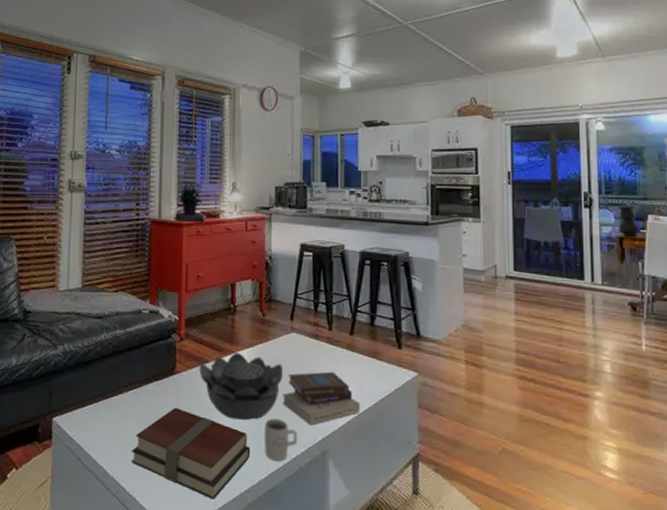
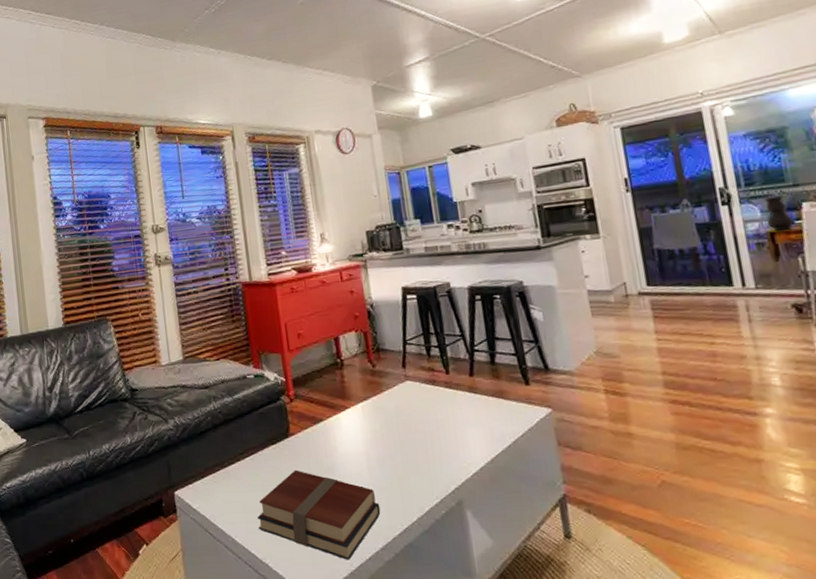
potted flower: present [175,180,205,223] -> none [265,238,297,281]
decorative bowl: present [199,352,284,421] -> none [313,407,404,477]
mug: present [264,418,297,462] -> none [391,471,429,516]
books: present [282,371,361,425] -> none [405,417,494,475]

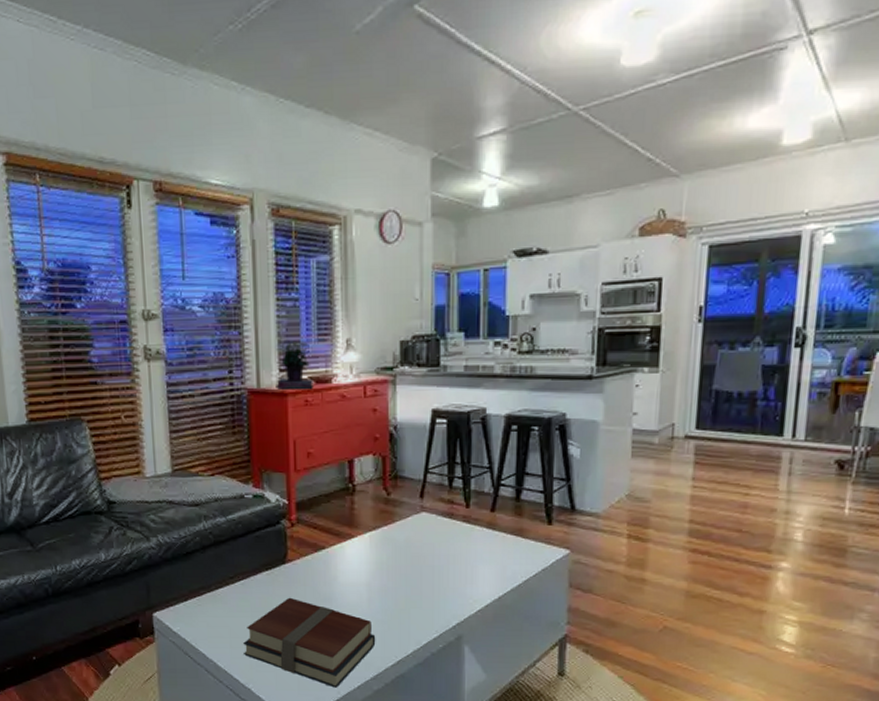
potted flower: none [265,238,297,281] -> present [277,339,313,390]
vase: present [762,195,794,231] -> none [836,341,863,380]

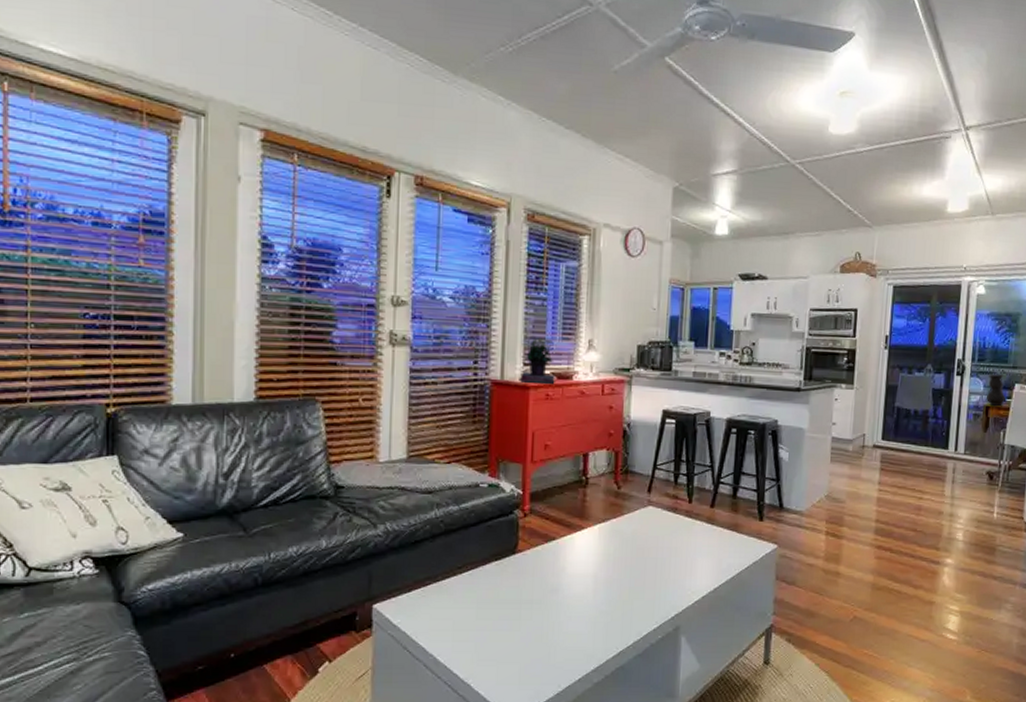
books: present [243,597,376,688] -> none [466,588,599,681]
vase: none [836,341,863,380] -> present [986,374,1006,406]

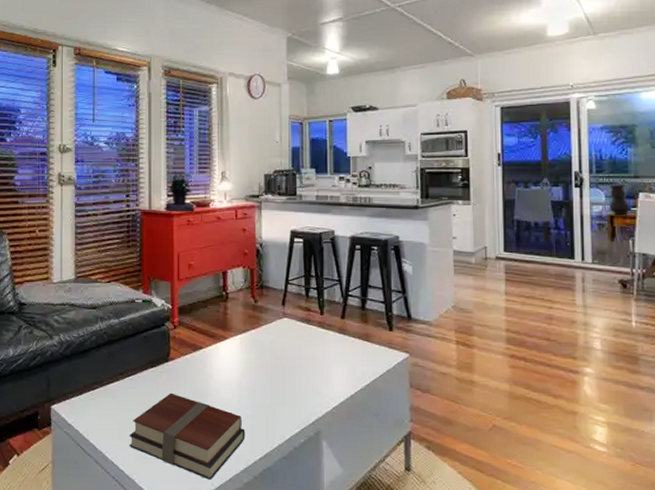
books: none [466,588,599,681] -> present [129,392,246,480]

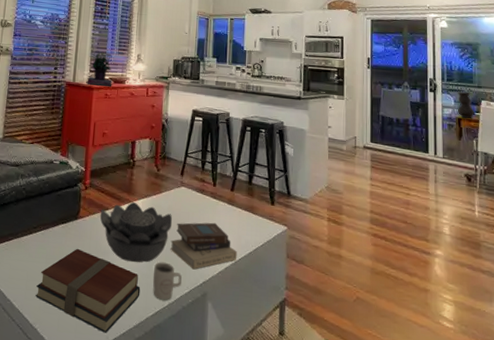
decorative bowl: none [193,338,276,404] -> present [100,201,173,263]
mug: none [258,401,291,443] -> present [152,262,182,301]
books: none [275,354,353,407] -> present [170,222,238,270]

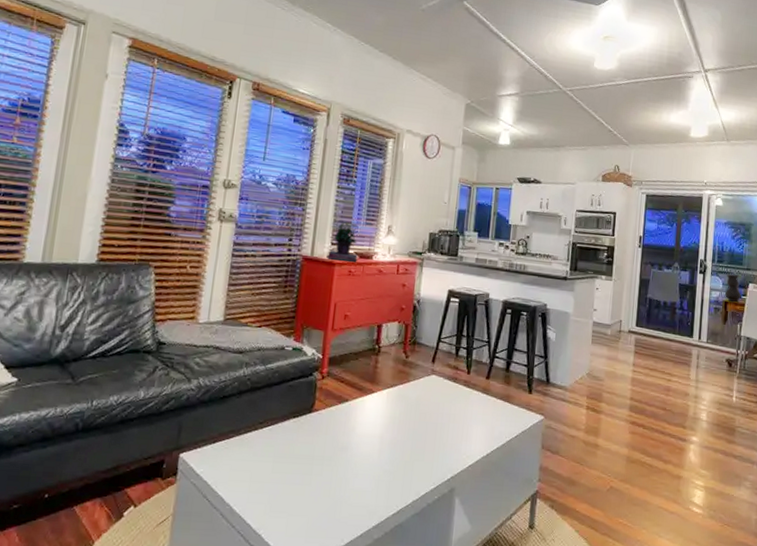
books: present [35,248,141,333] -> none [260,444,382,536]
decorative bowl: present [100,201,173,263] -> none [338,392,421,459]
mug: present [152,262,182,301] -> none [395,457,428,499]
books: present [170,222,238,270] -> none [416,413,490,464]

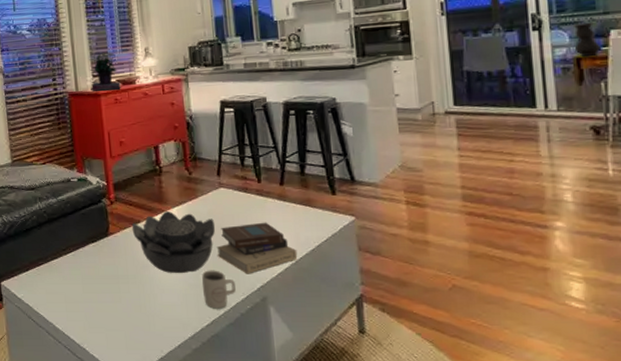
decorative bowl: none [338,392,421,459] -> present [131,210,216,274]
mug: none [395,457,428,499] -> present [201,270,236,310]
books: none [416,413,490,464] -> present [216,222,298,274]

